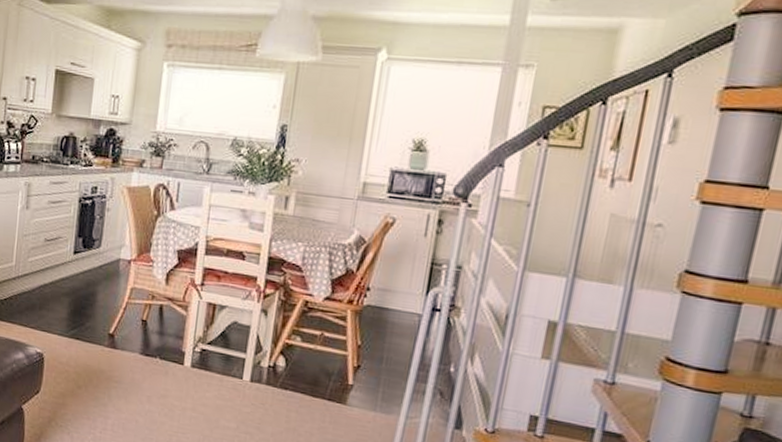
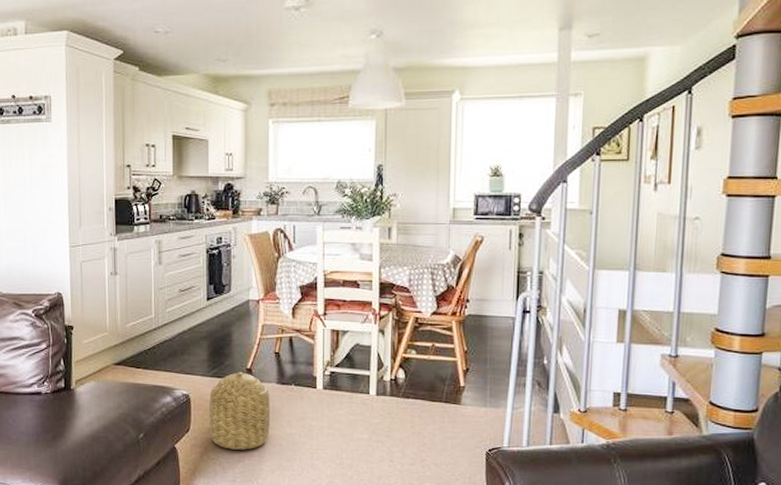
basket: none [61,336,131,422] -> present [209,372,271,450]

